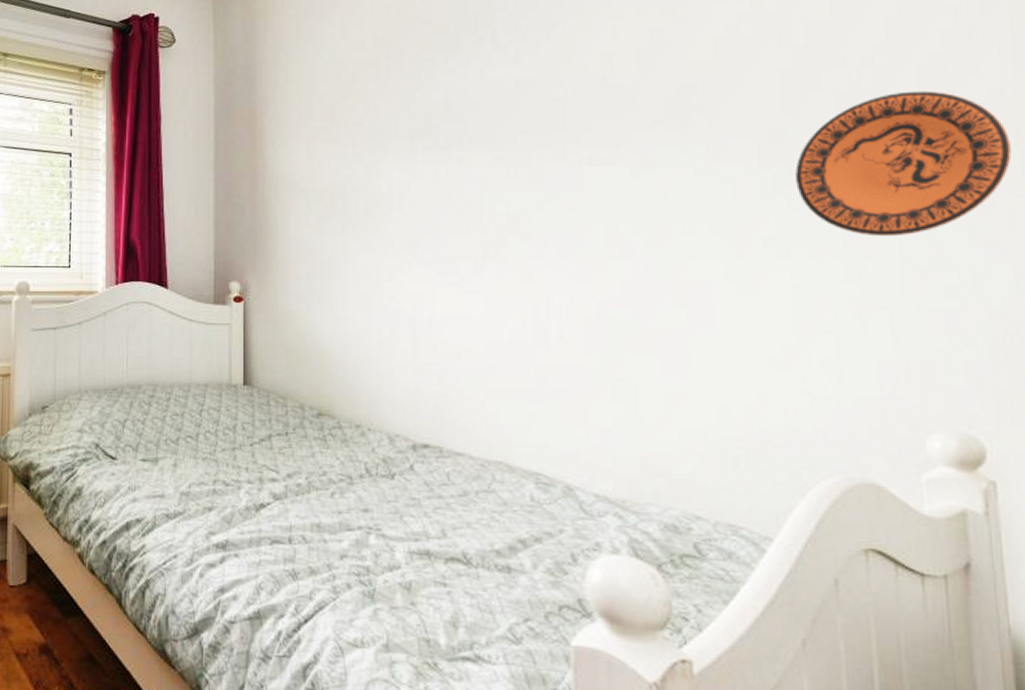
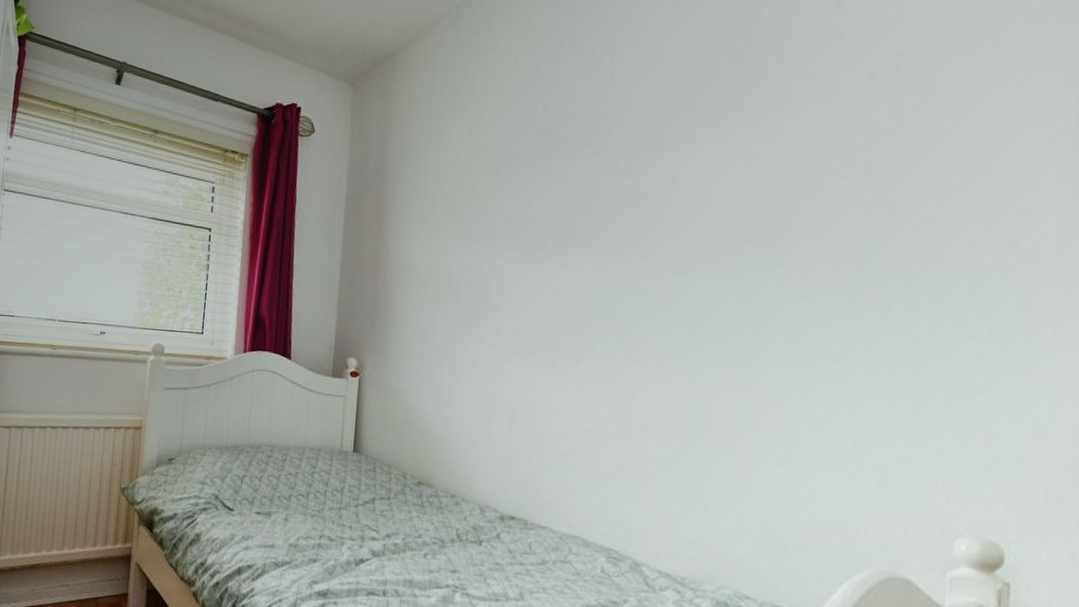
decorative plate: present [795,90,1012,237] -> none [865,230,1060,361]

